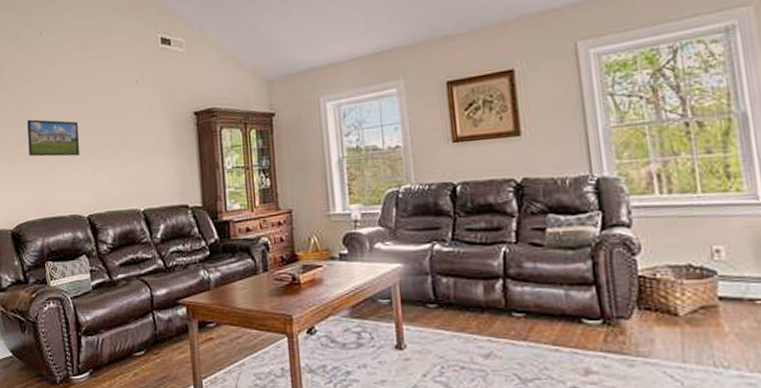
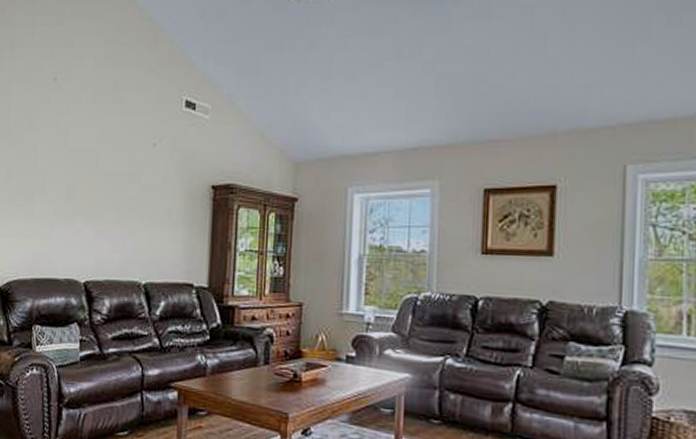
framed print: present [27,119,79,157] -> none [28,170,85,216]

